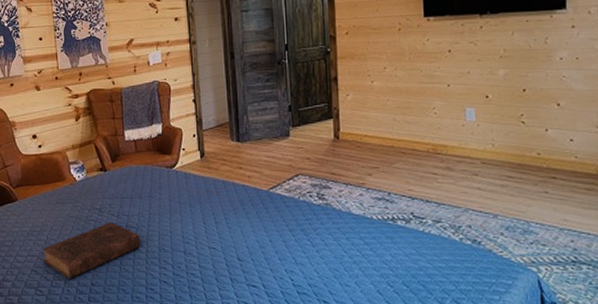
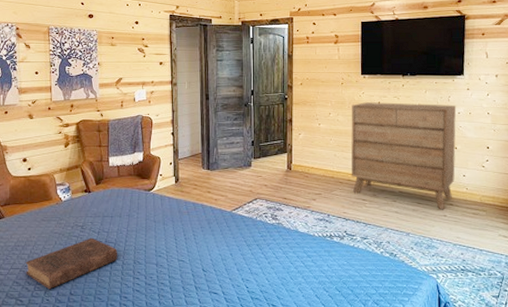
dresser: none [413,48,558,185] -> present [351,102,456,210]

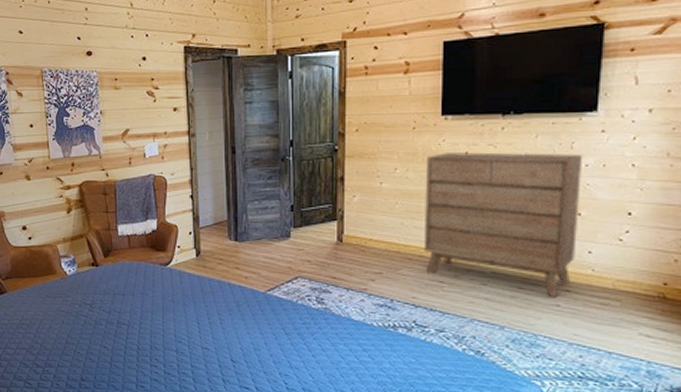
book: present [25,237,118,290] -> none [32,317,132,374]

